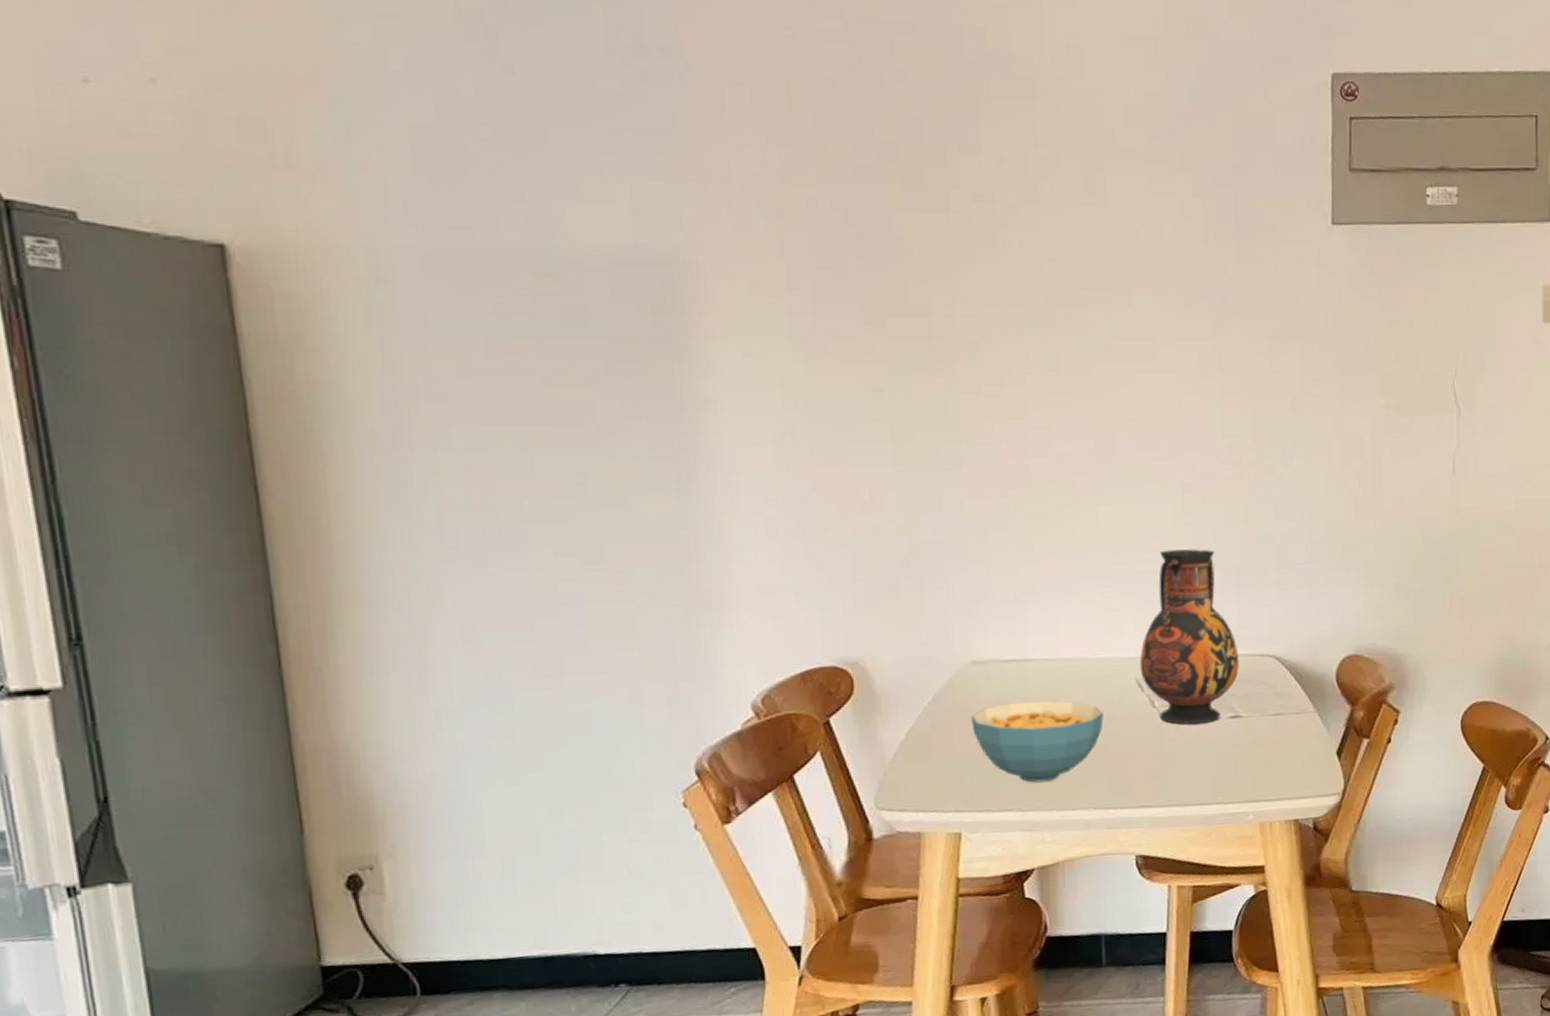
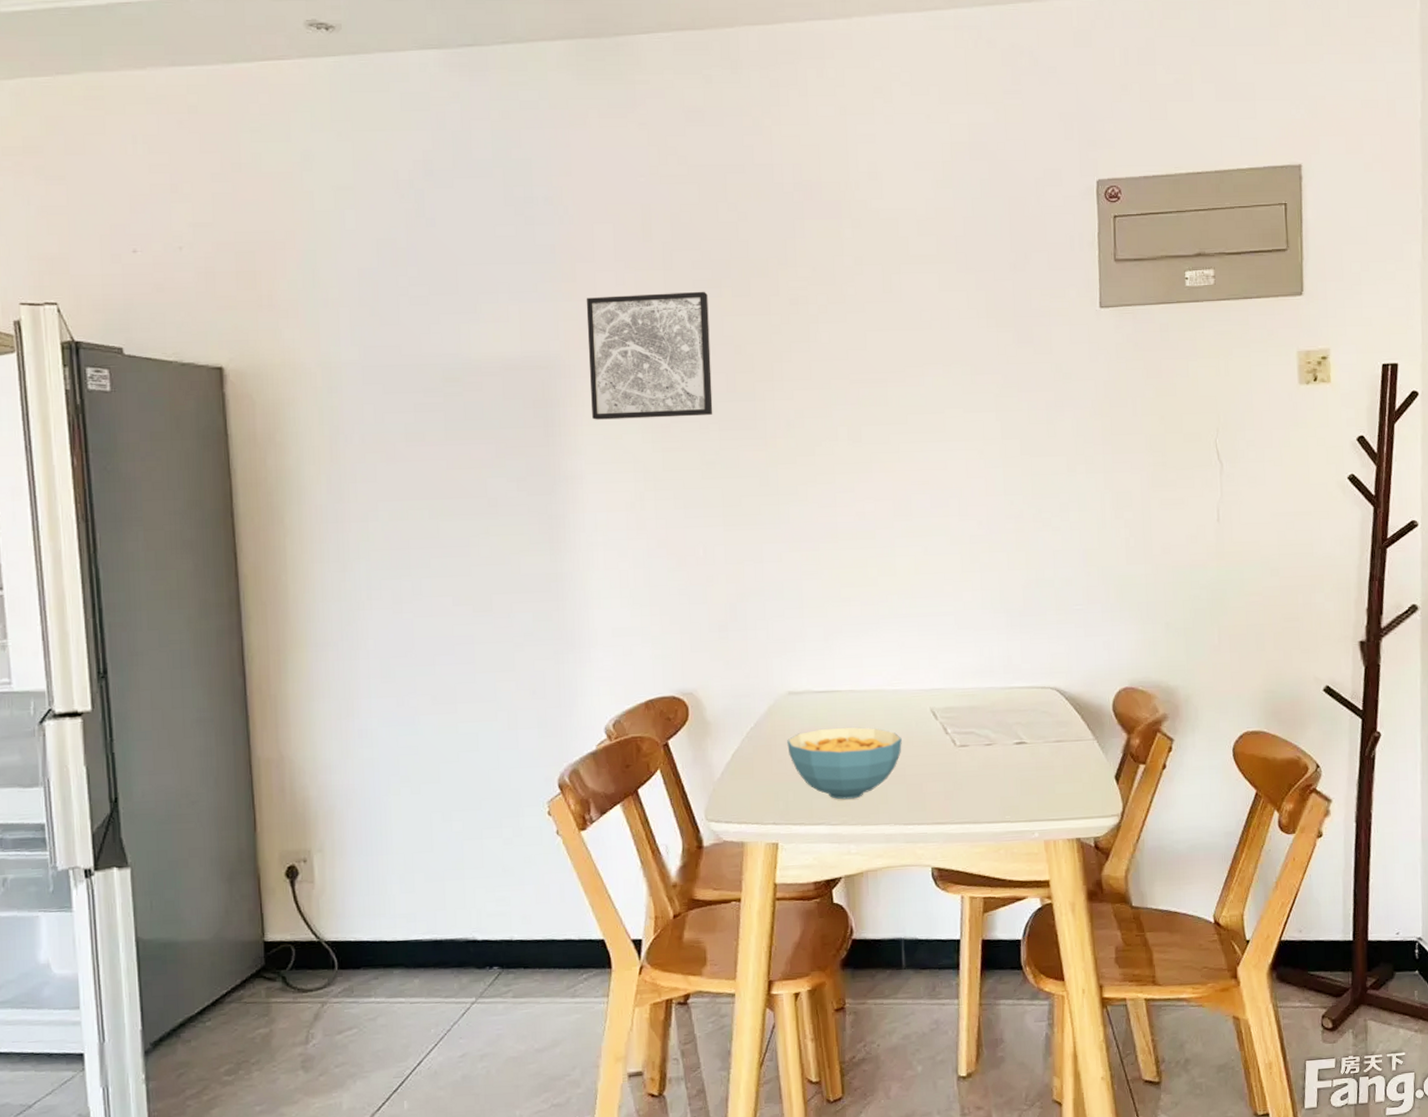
wall art: none [717,178,880,333] -> present [586,291,713,420]
vase: present [1139,549,1239,724] -> none [933,593,1023,749]

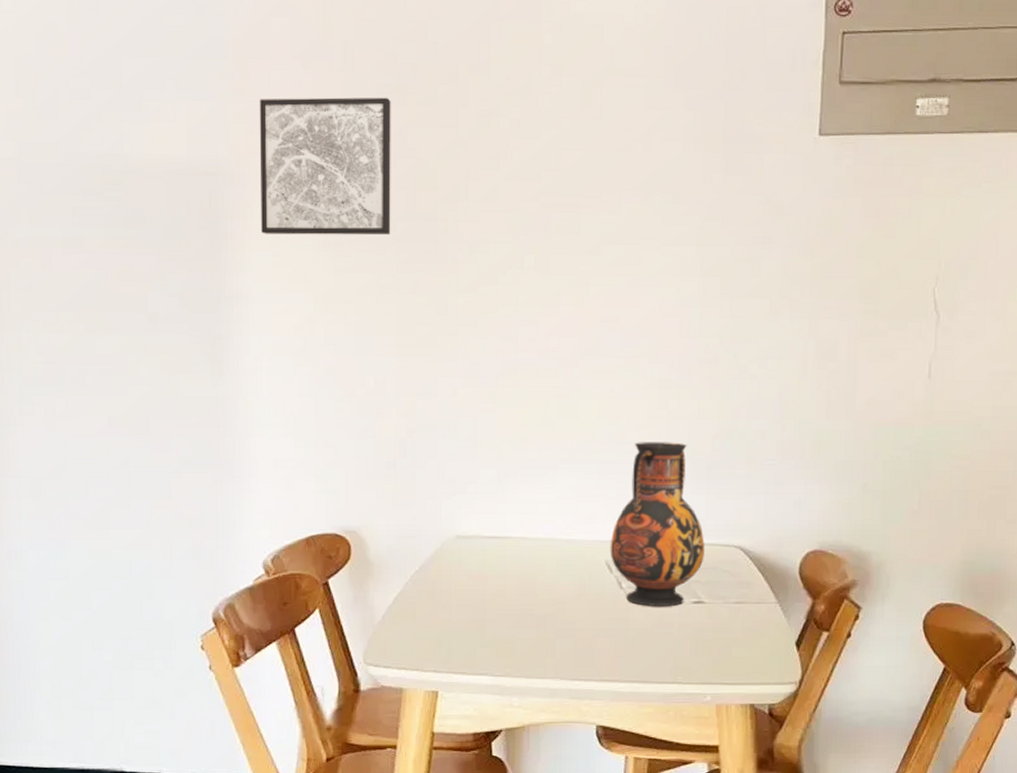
cereal bowl: present [787,727,902,800] -> none [453,575,573,651]
vase: none [933,593,1023,749] -> present [610,442,705,606]

